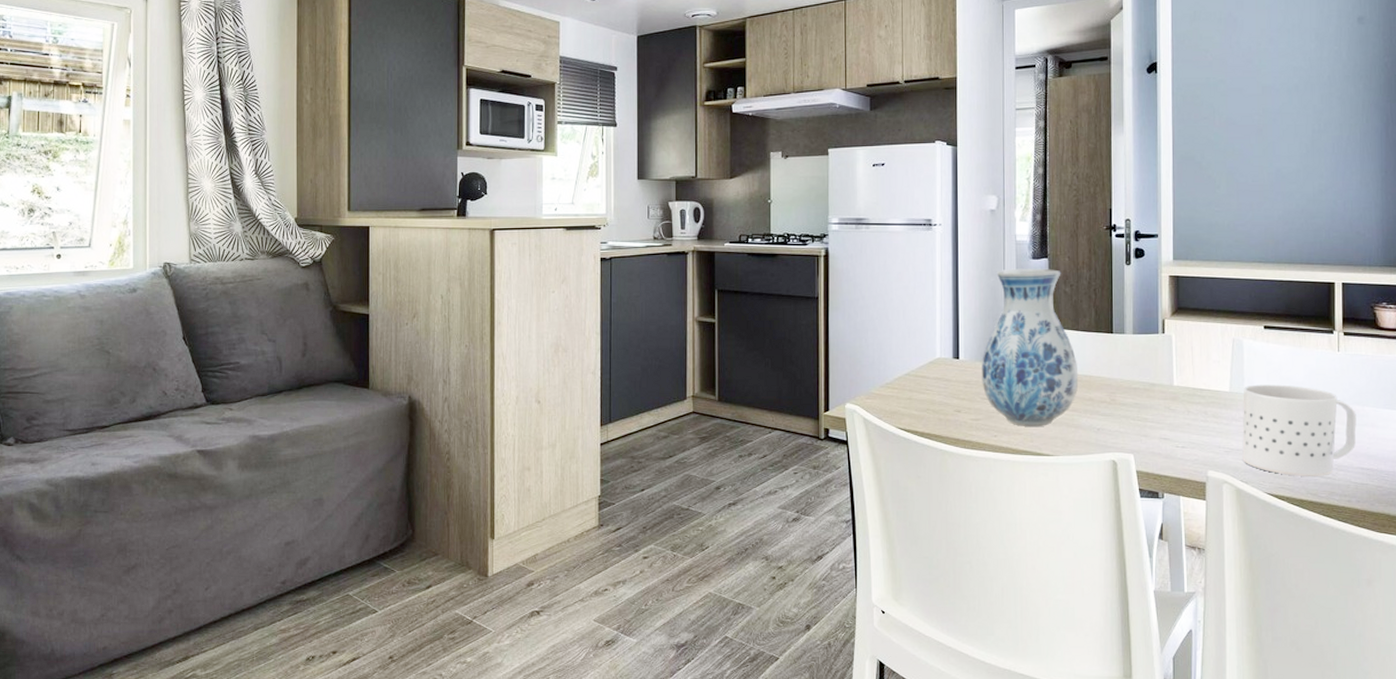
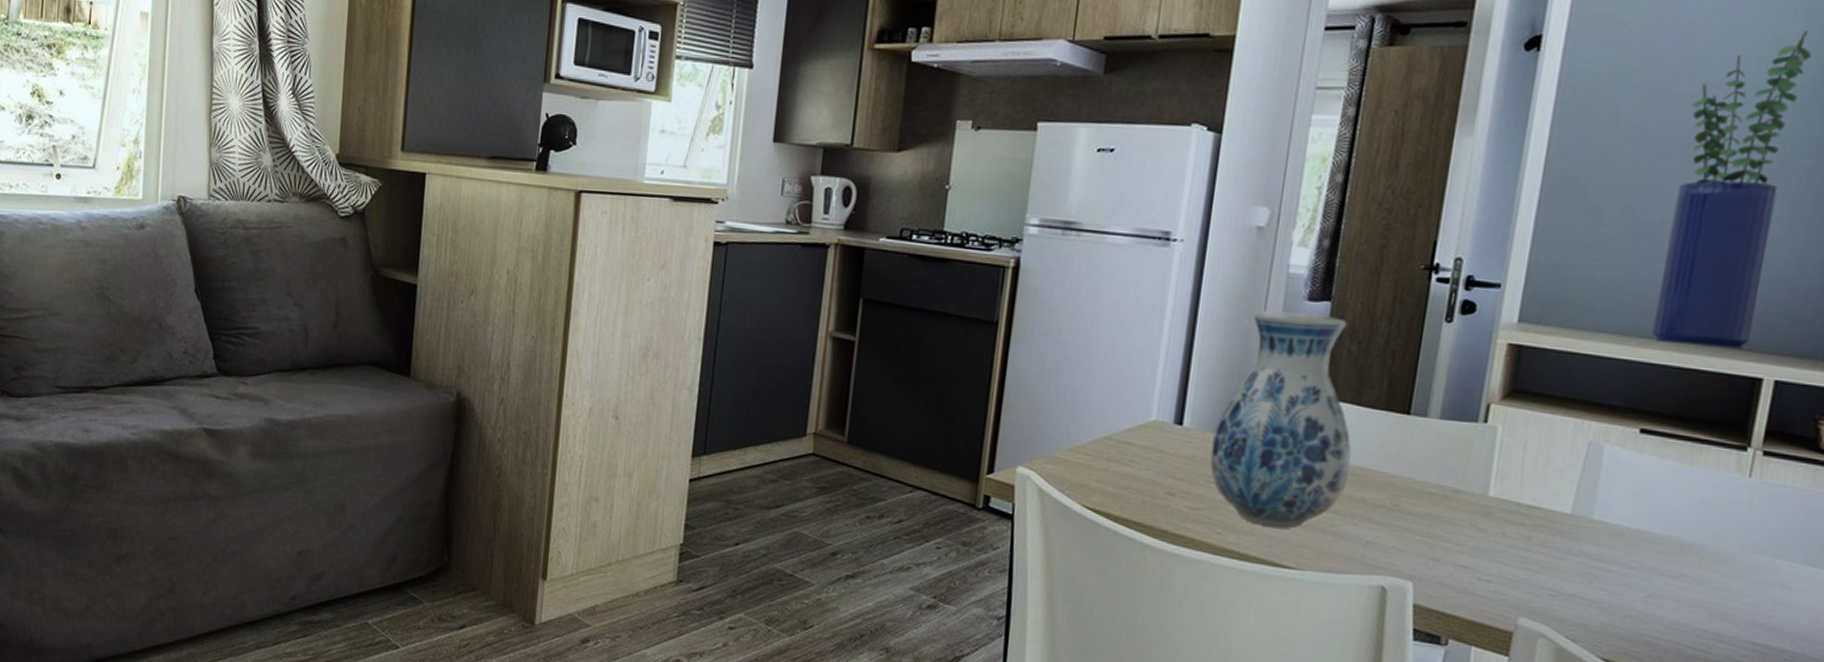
mug: present [1242,384,1357,476] -> none [1573,508,1761,647]
vase: none [1258,47,1325,264] -> present [1652,30,1811,349]

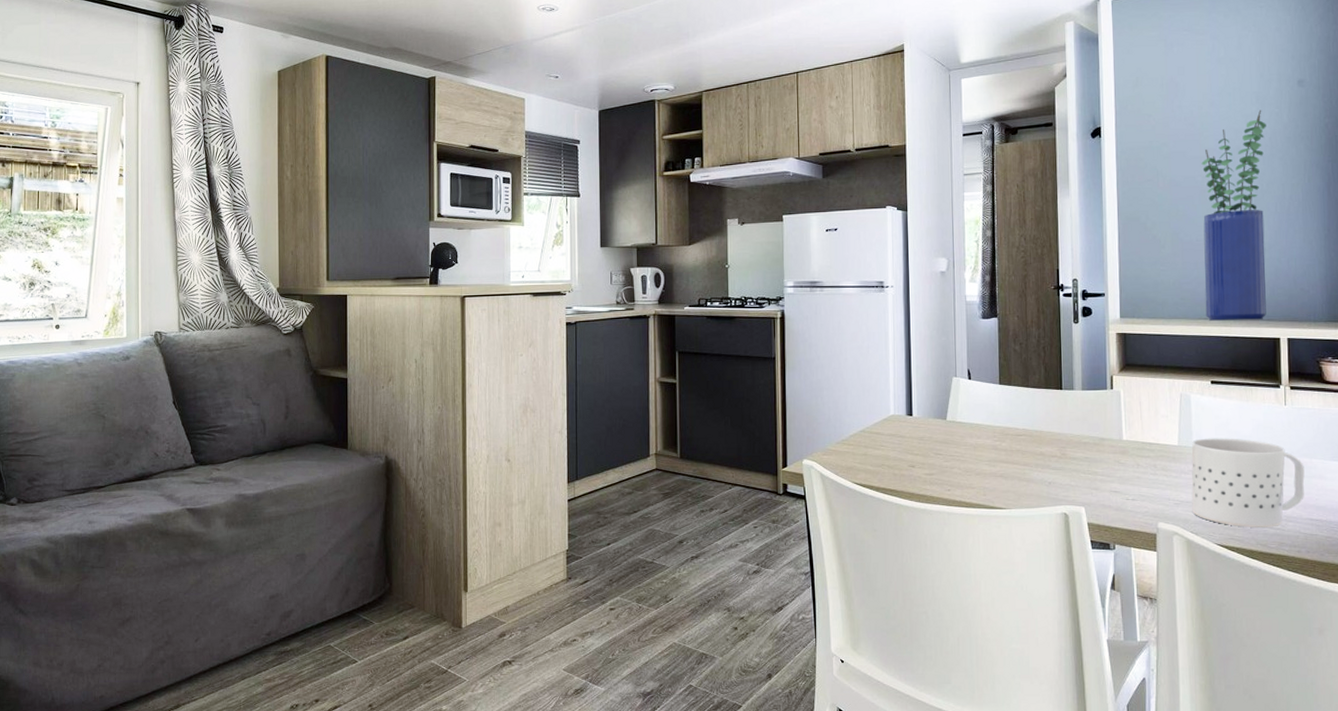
vase: present [1209,310,1352,529] -> none [933,327,1030,481]
mug: none [1573,508,1761,647] -> present [1191,438,1305,528]

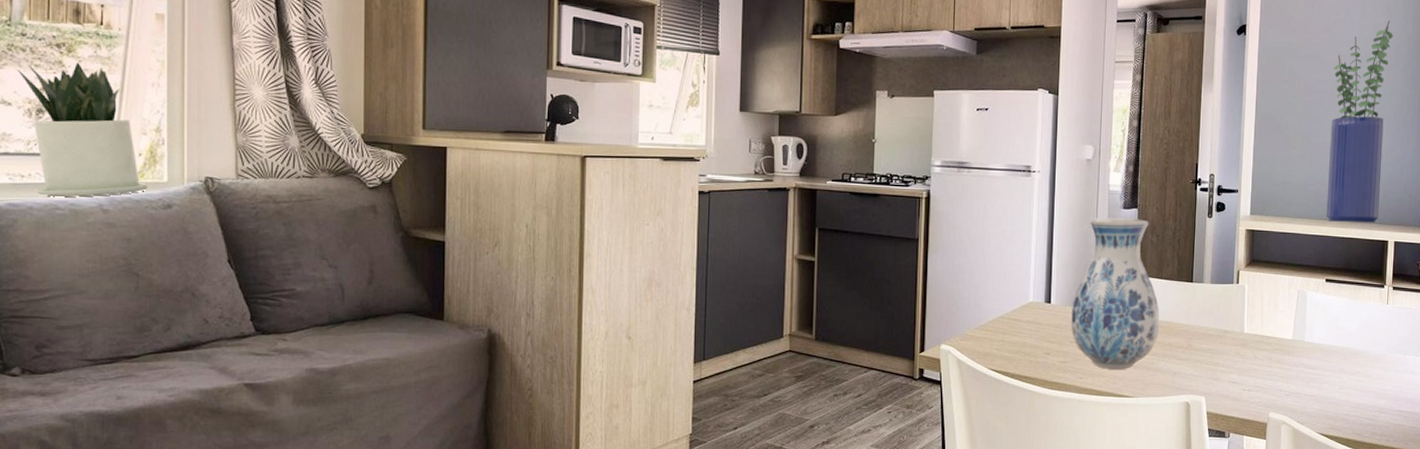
planter: none [15,243,113,355] -> present [17,63,150,198]
vase: none [933,327,1030,481] -> present [1070,217,1160,369]
mug: present [1191,438,1305,528] -> none [1300,333,1399,418]

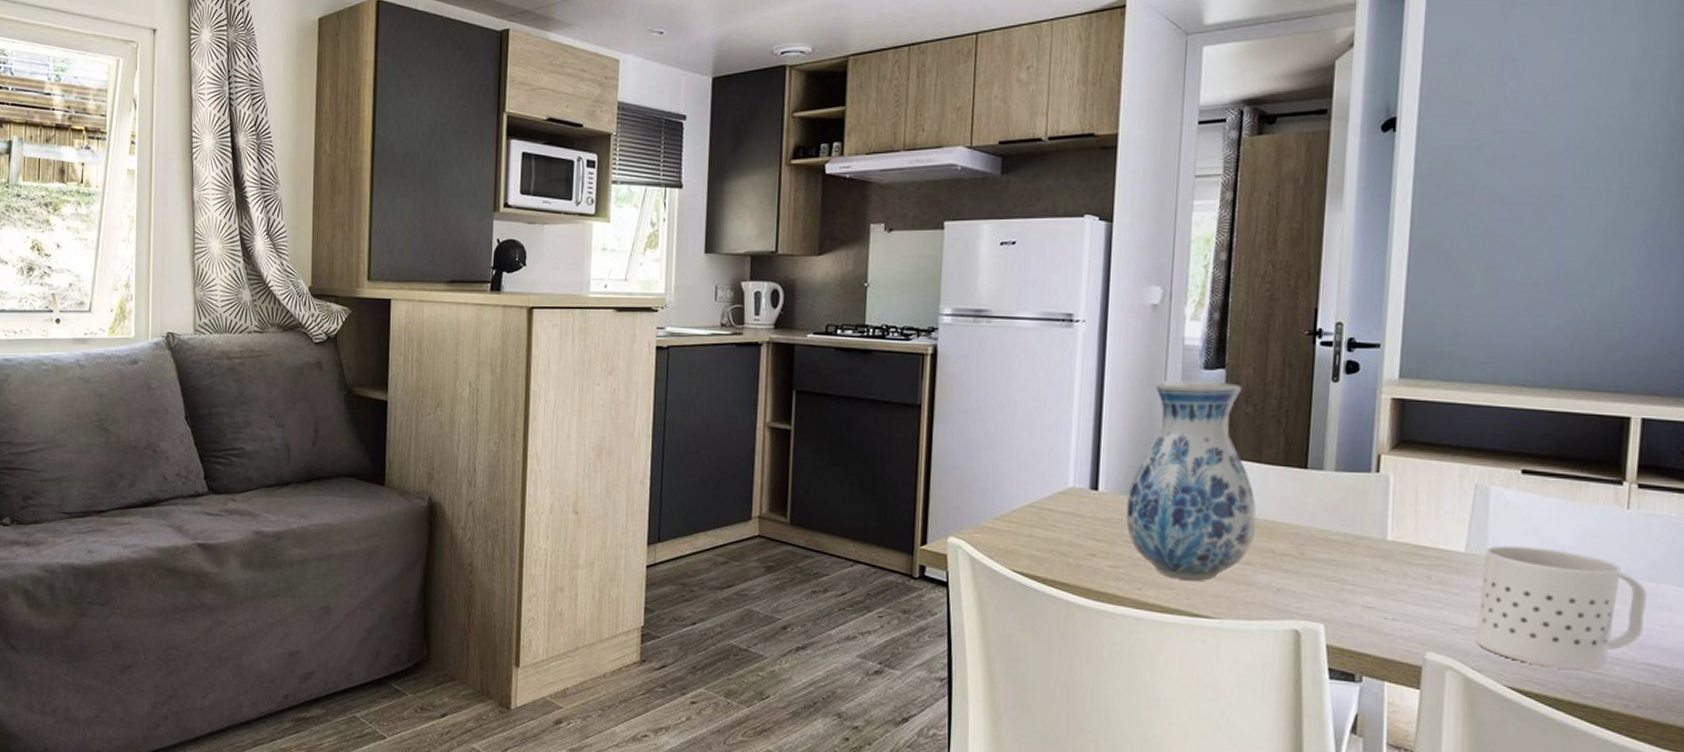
planter: present [17,63,150,198] -> none [12,221,119,353]
mug: none [1300,333,1399,418] -> present [1476,545,1647,671]
vase: present [1326,20,1393,223] -> none [1524,99,1643,391]

